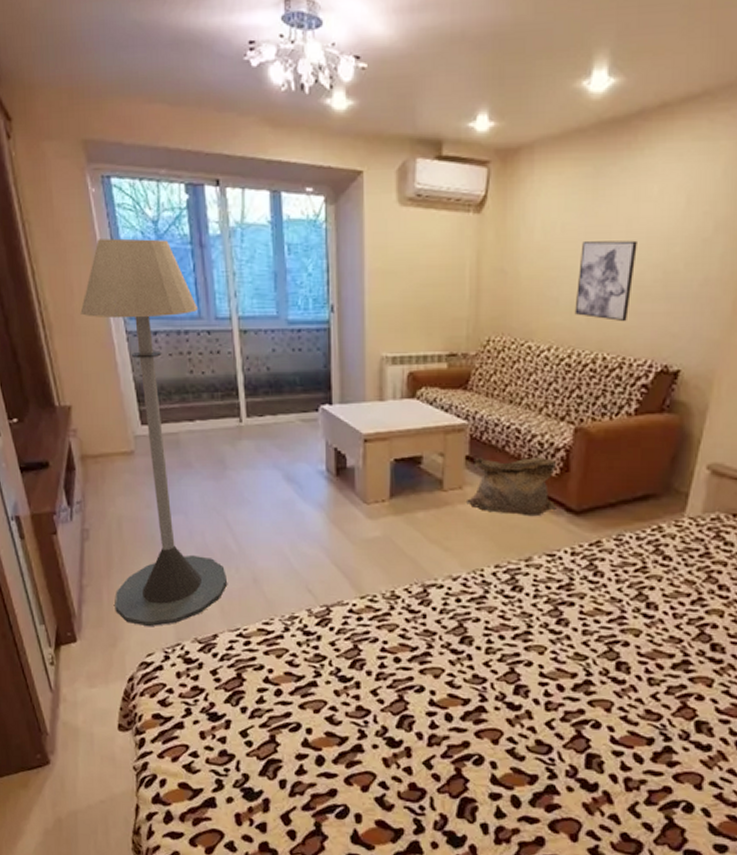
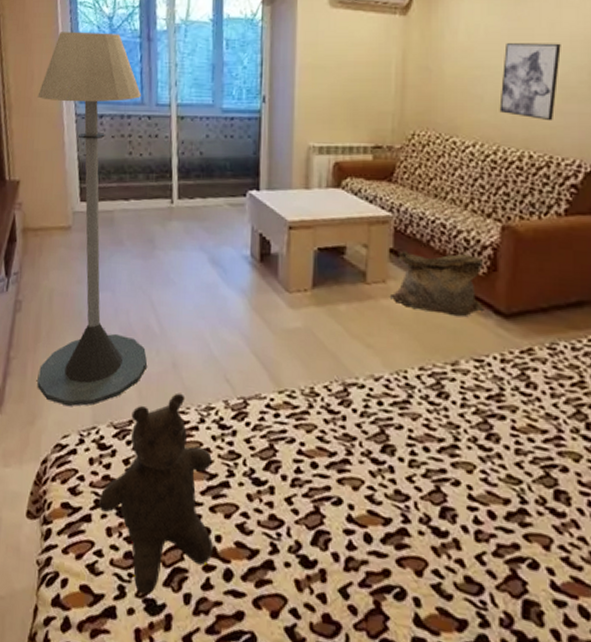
teddy bear: none [189,606,304,785] -> present [98,392,213,596]

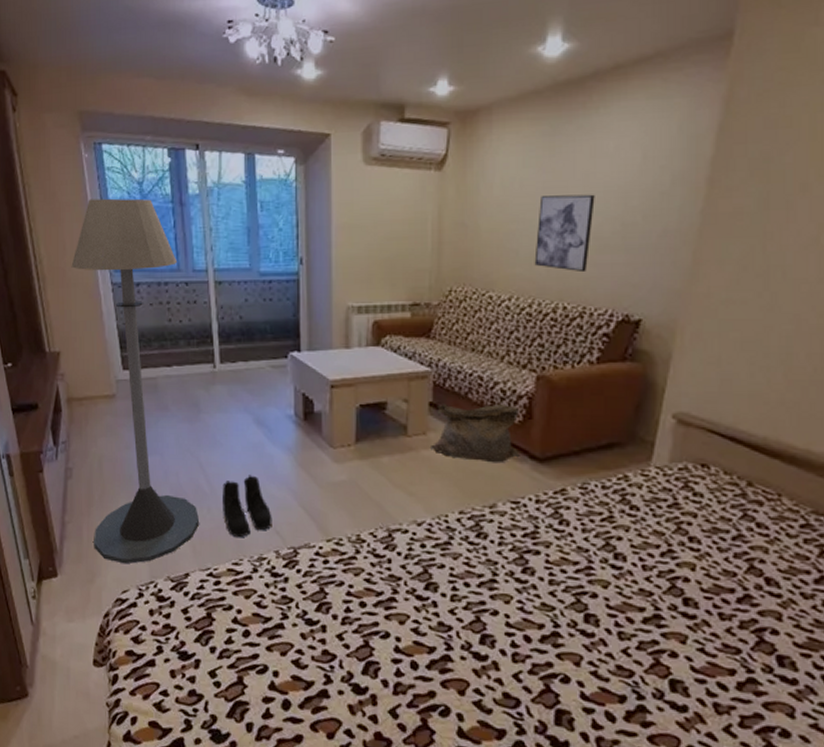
teddy bear: present [98,392,213,596] -> none [160,546,271,727]
boots: none [172,316,223,385] -> present [223,475,272,538]

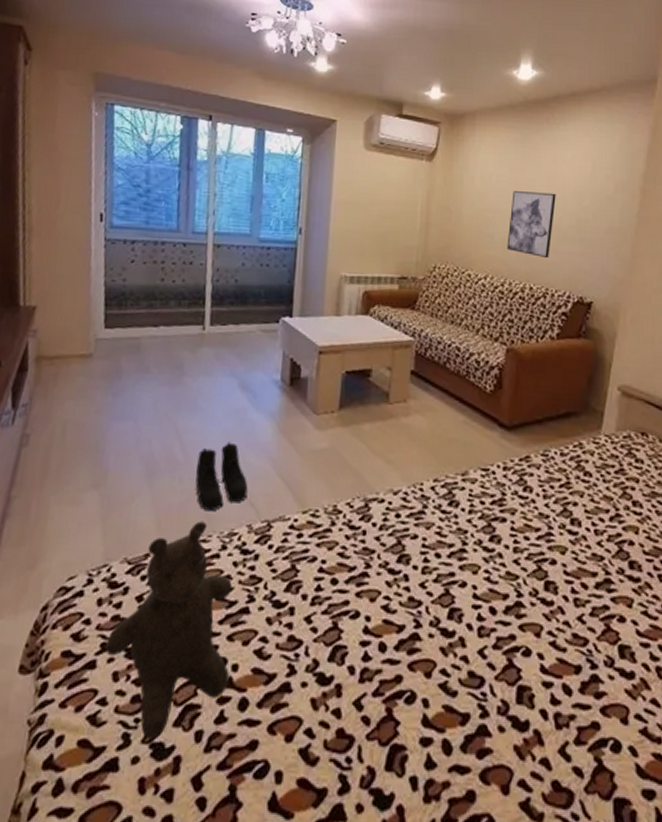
floor lamp: present [71,198,200,564] -> none [41,155,178,545]
teddy bear: none [160,546,271,727] -> present [104,521,232,740]
bag: present [431,403,520,464] -> none [410,372,492,431]

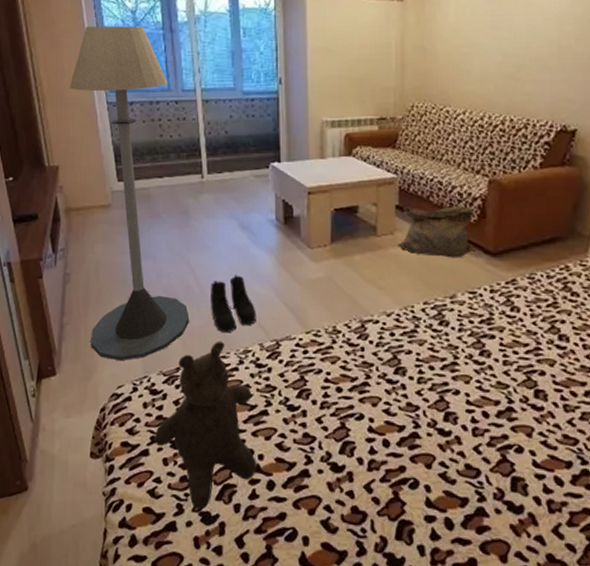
floor lamp: none [41,155,178,545] -> present [69,25,190,361]
bag: none [410,372,492,431] -> present [398,206,476,258]
wall art: present [507,191,556,259] -> none [484,21,535,89]

